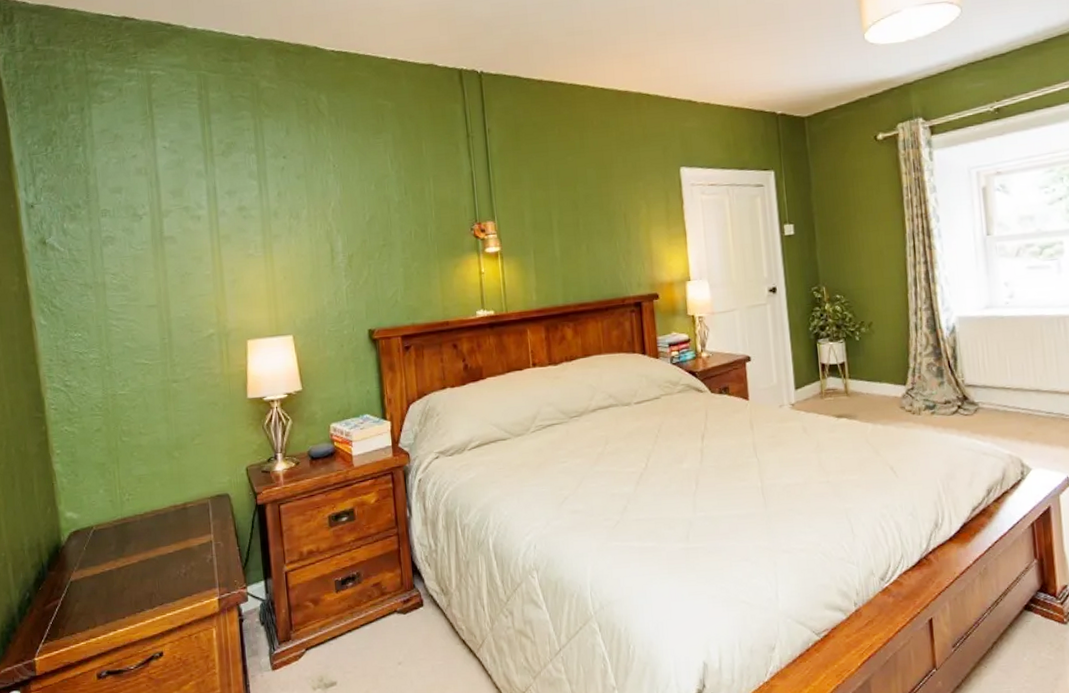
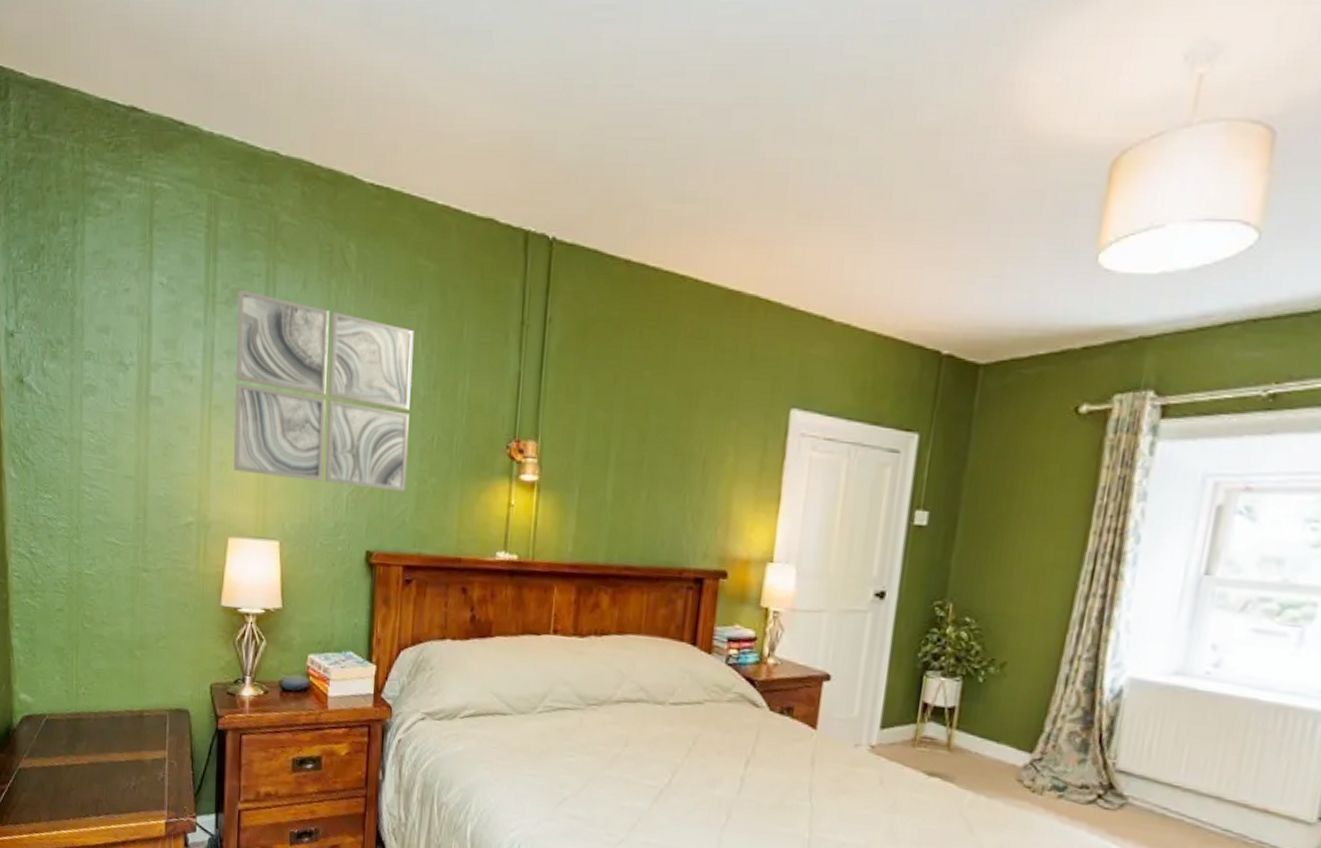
wall art: none [232,142,394,286] -> present [233,289,415,492]

